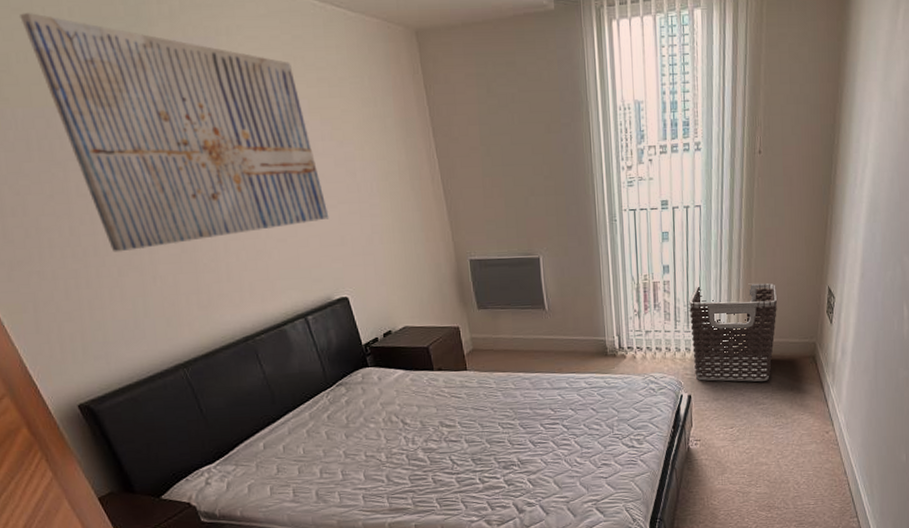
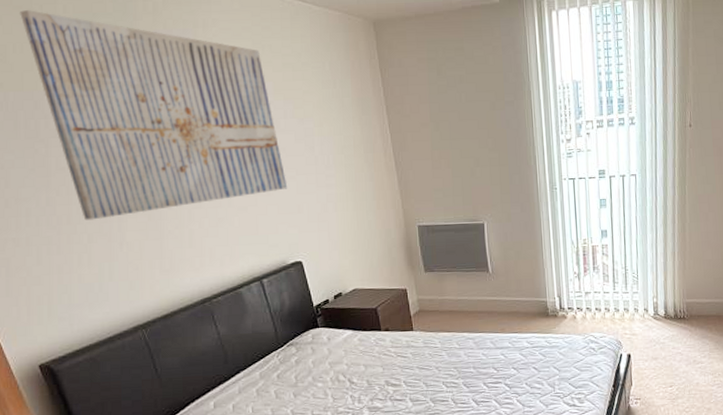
clothes hamper: present [689,283,778,382] -> none [627,246,712,341]

